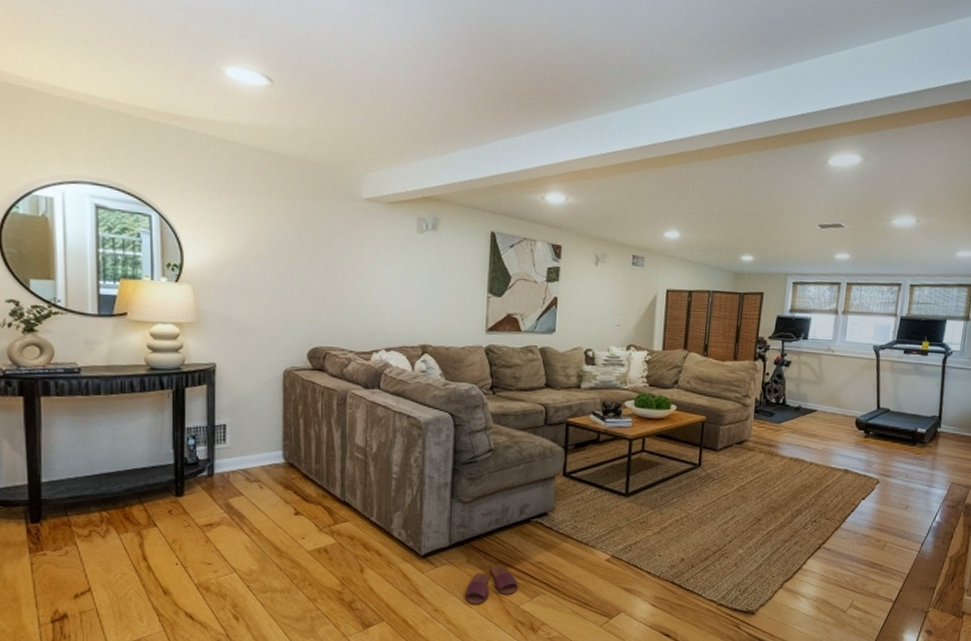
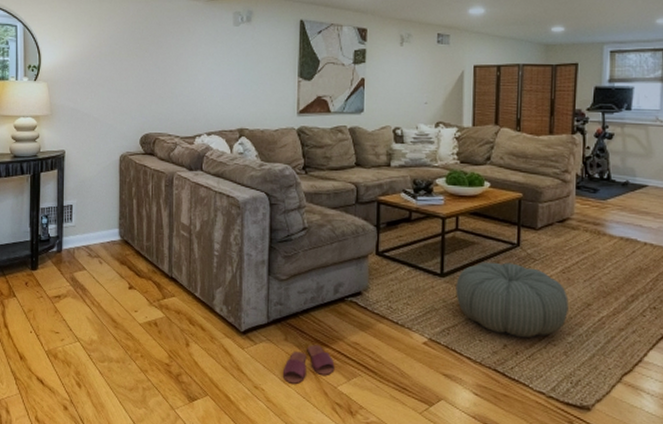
pouf: none [639,481,742,551] -> present [455,262,569,337]

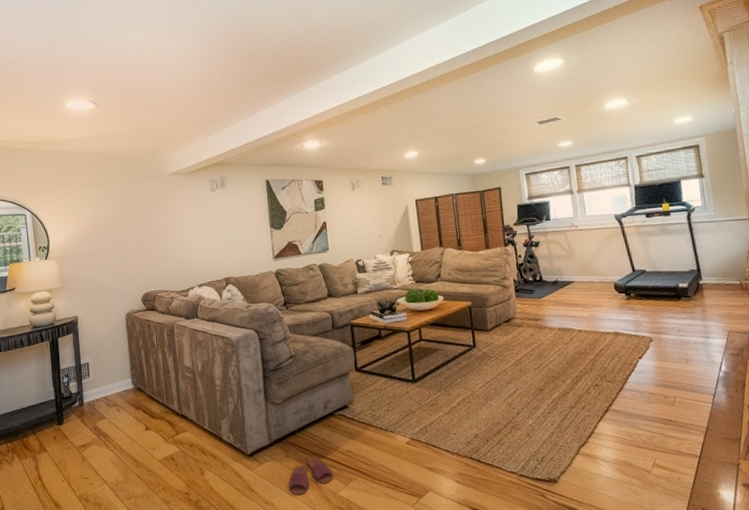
pouf: present [455,262,569,337] -> none [427,362,525,426]

